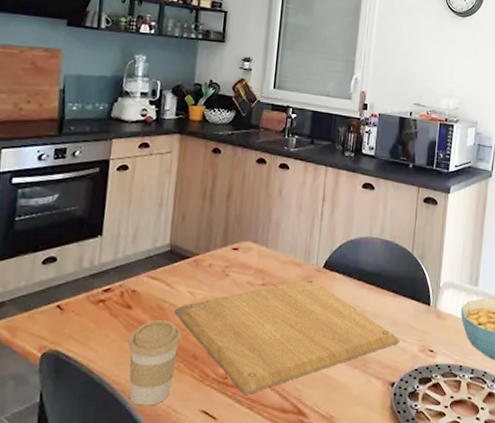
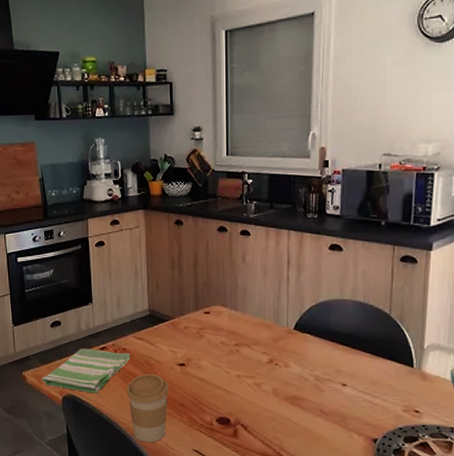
dish towel: none [17,291,140,348] -> present [42,349,130,394]
chopping board: present [175,278,400,396] -> none [161,339,380,441]

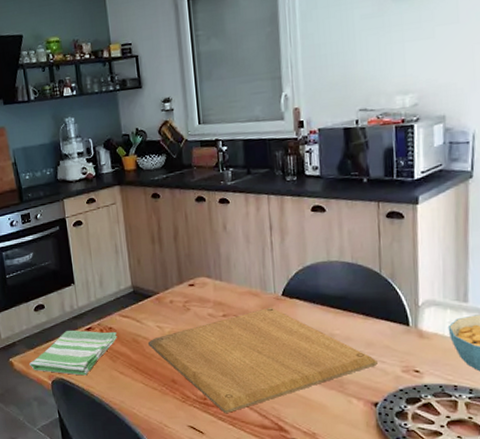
coffee cup: present [126,374,170,443] -> none [116,352,160,422]
chopping board: none [161,339,380,441] -> present [148,307,378,414]

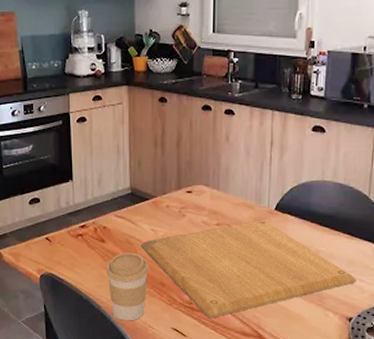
dish towel: present [29,330,117,376] -> none [19,227,111,272]
coffee cup: none [116,352,160,422] -> present [106,253,150,321]

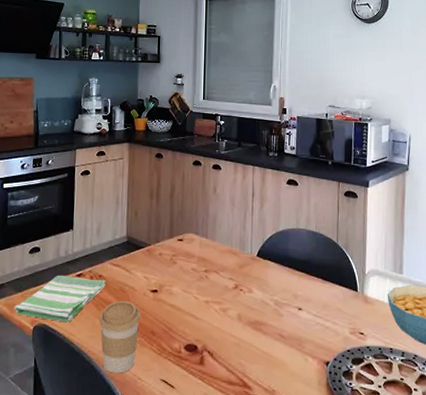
dish towel: none [19,227,111,272] -> present [14,276,106,323]
chopping board: present [141,219,356,319] -> none [134,266,331,368]

